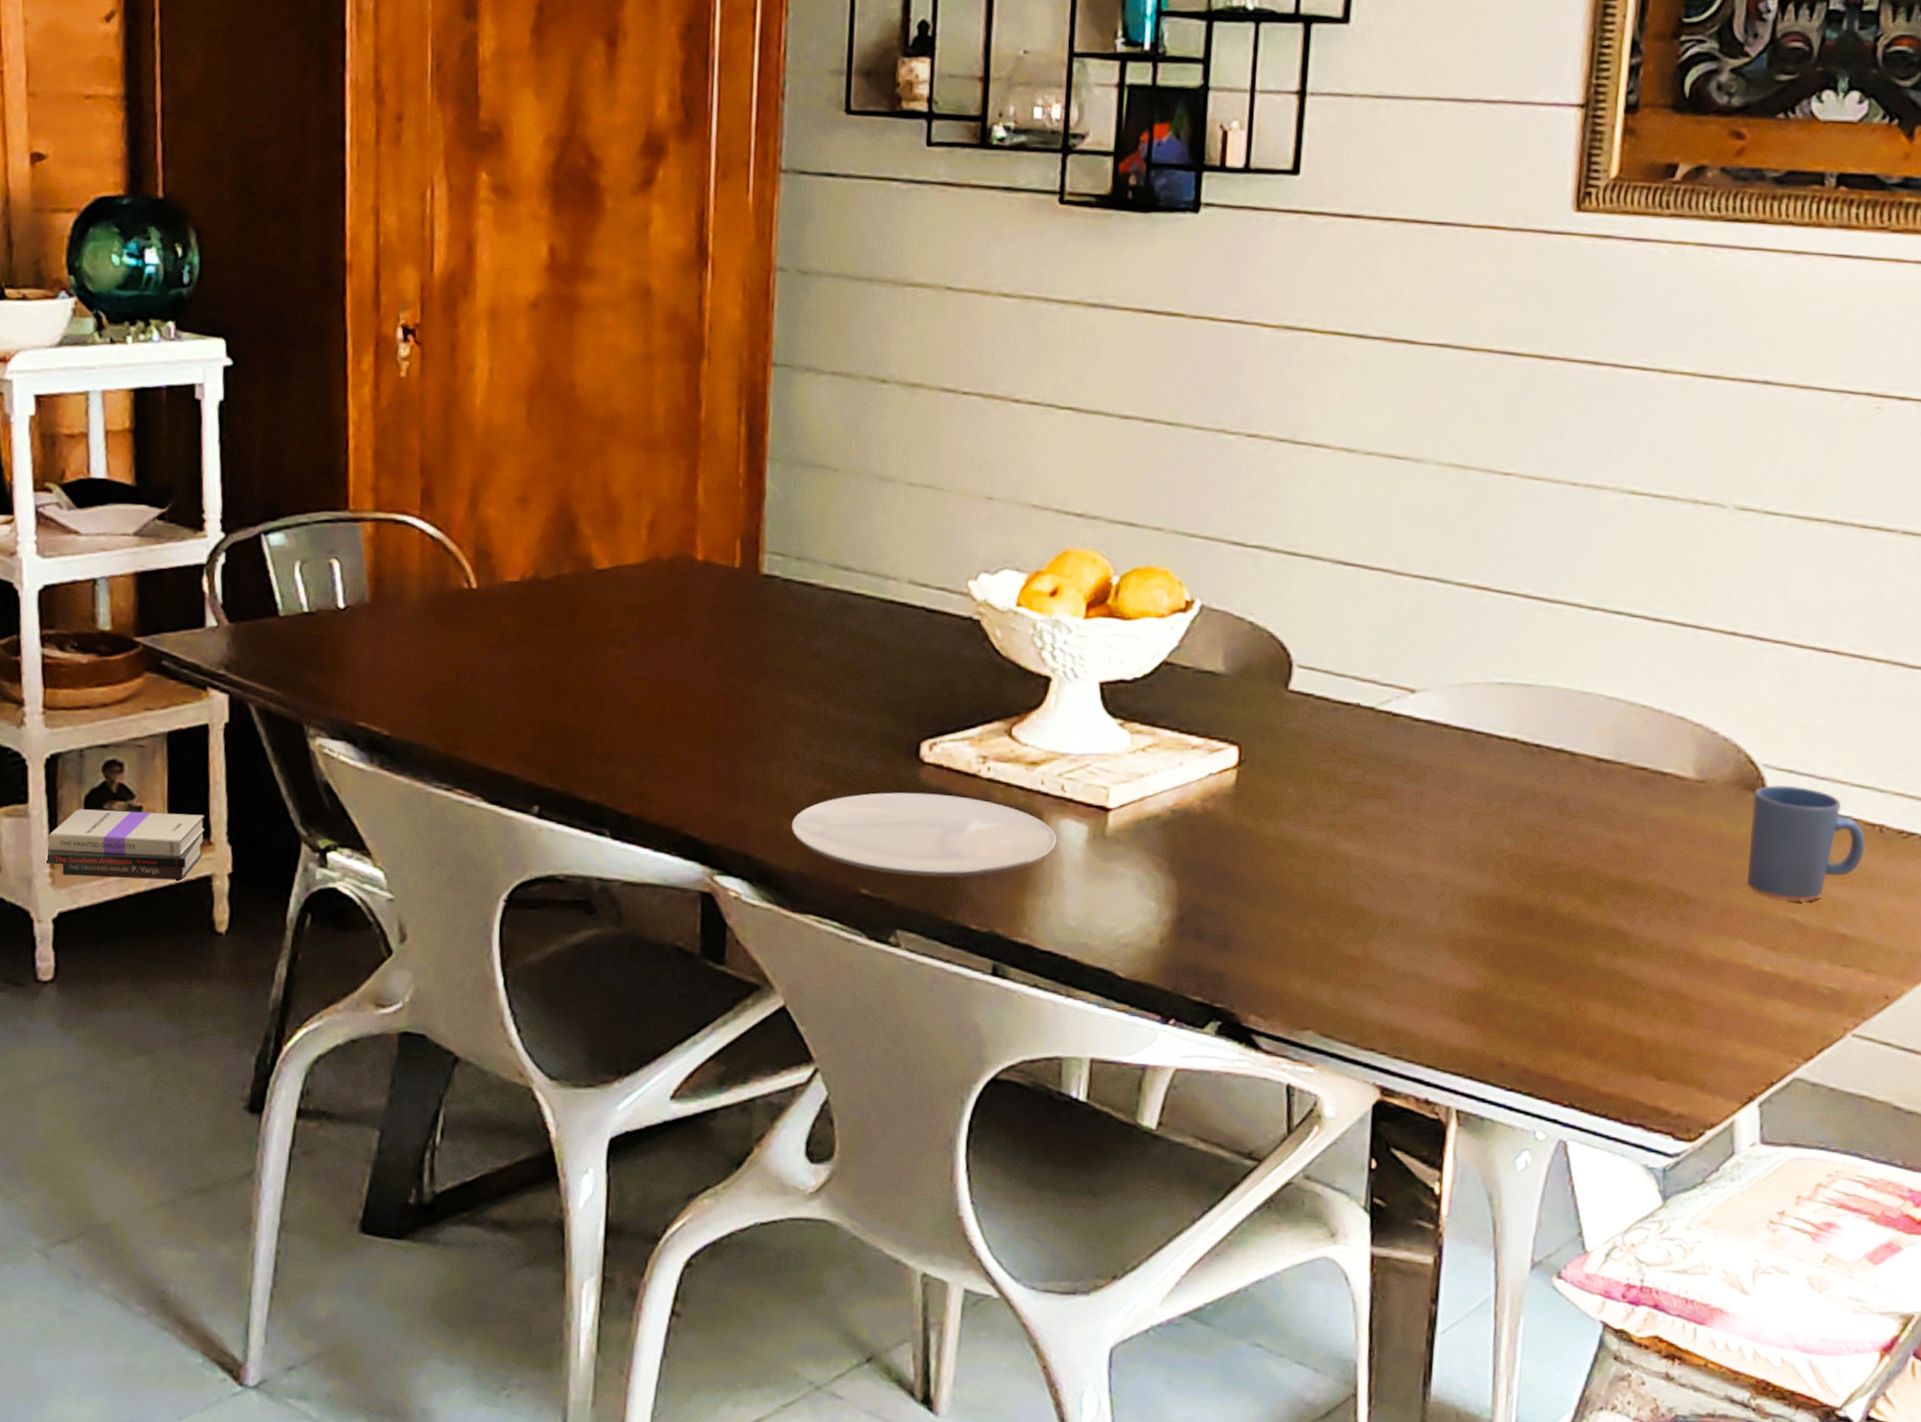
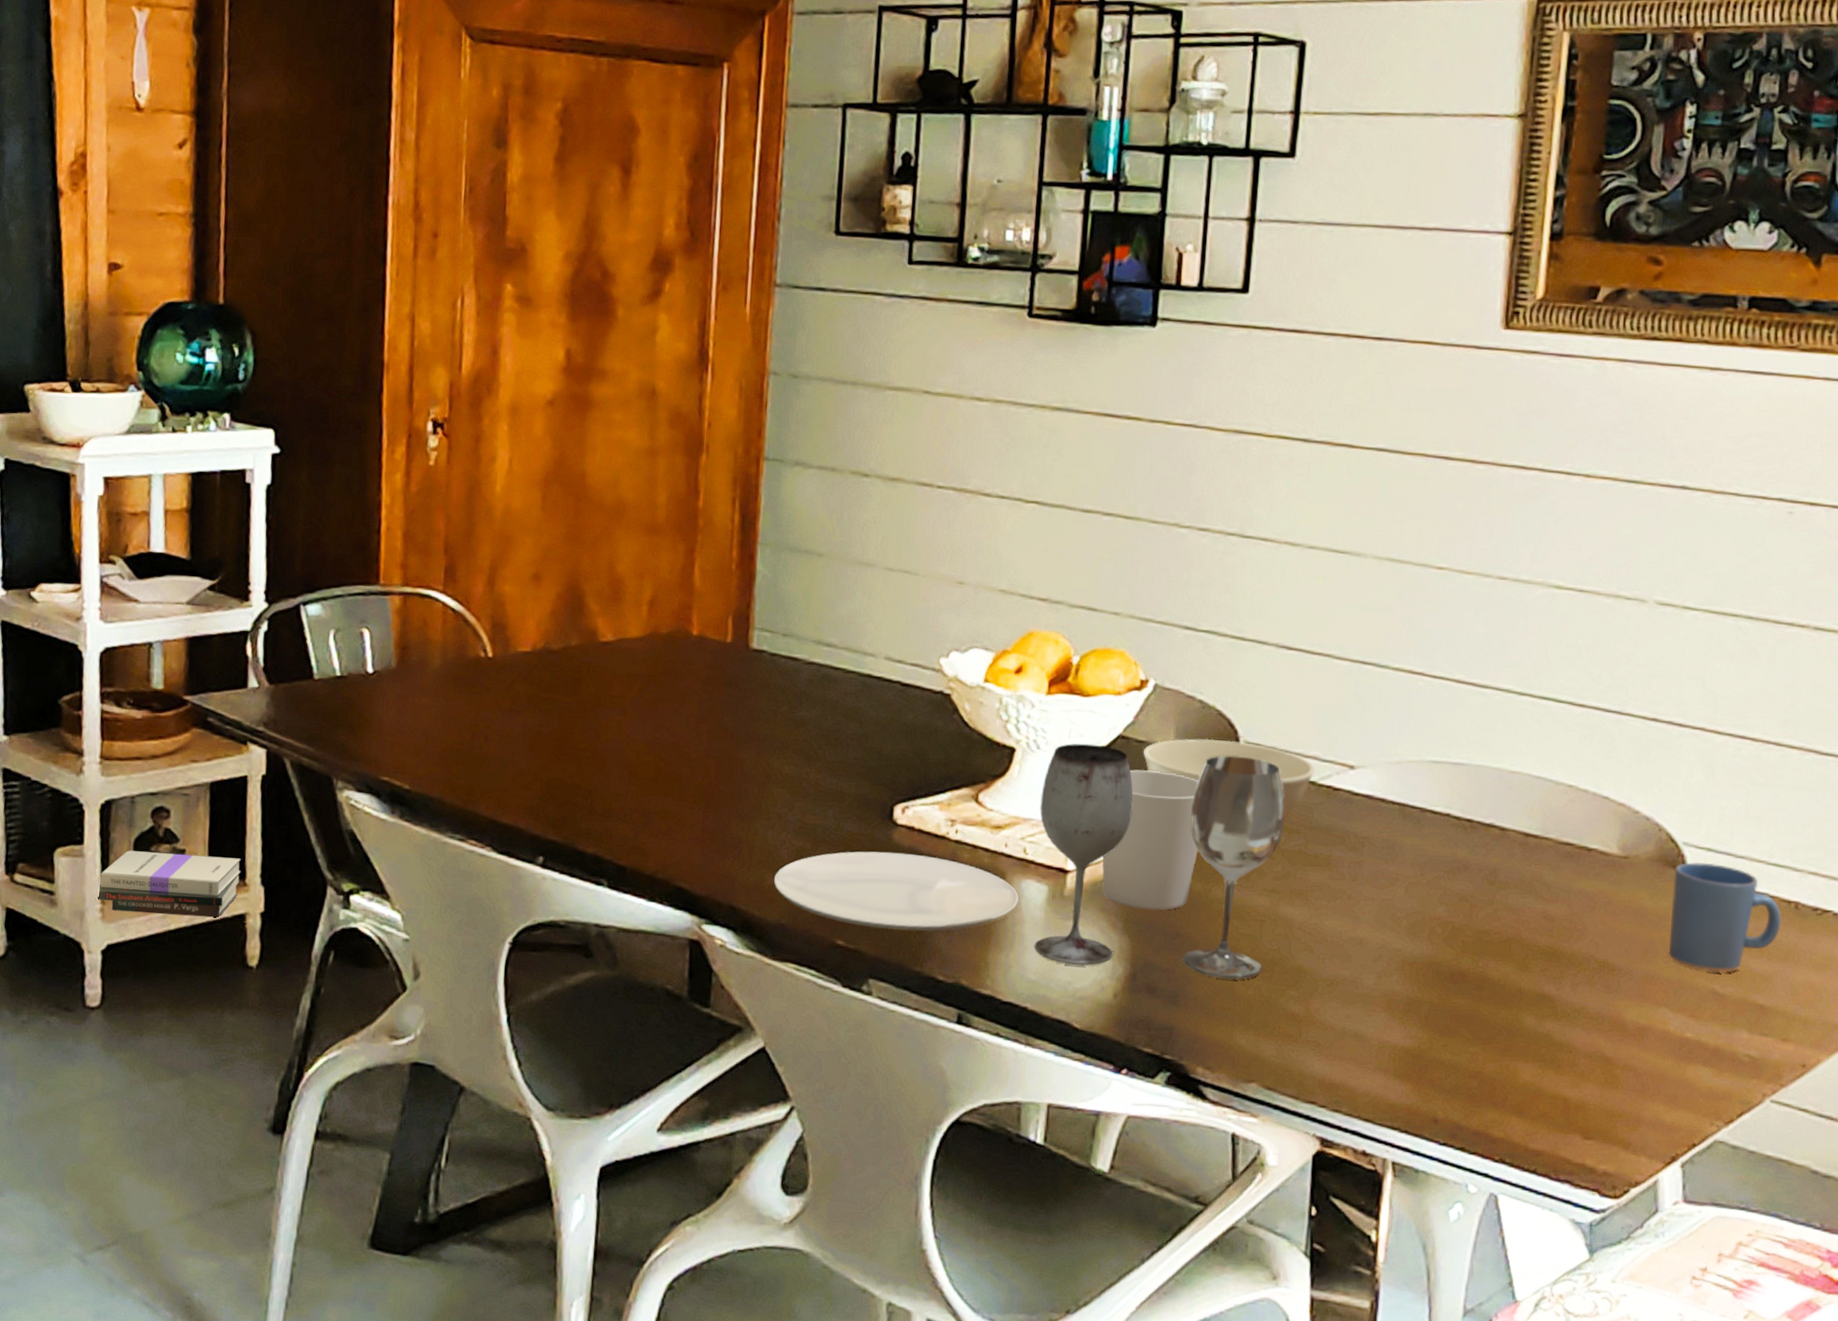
wineglass: none [1074,670,1342,921] -> present [1034,743,1285,980]
dixie cup: none [1145,698,1249,849] -> present [1102,769,1198,911]
bowl: none [1188,663,1374,748] -> present [1143,738,1316,819]

